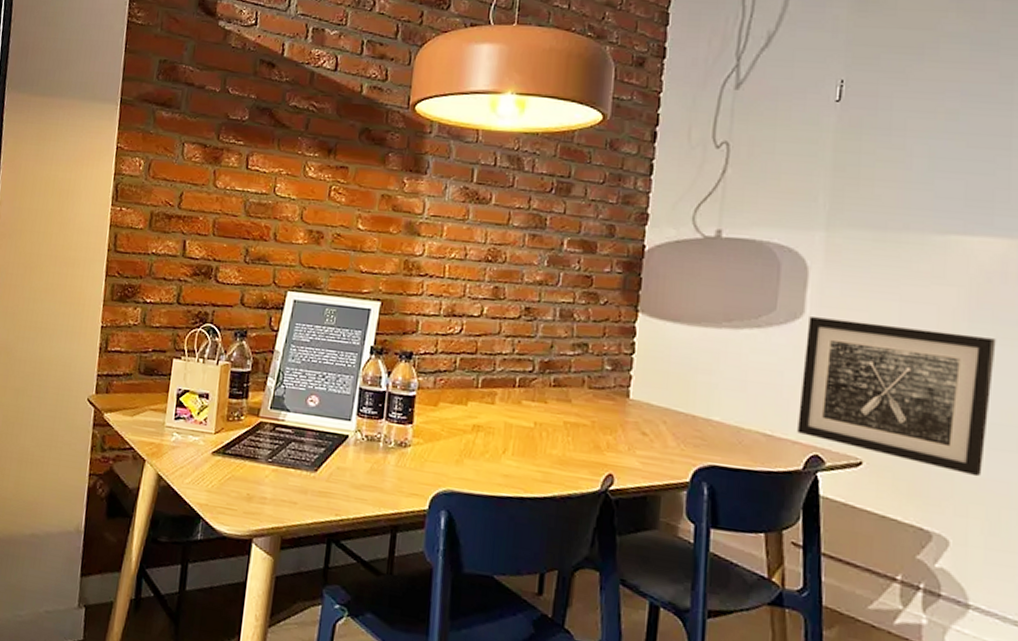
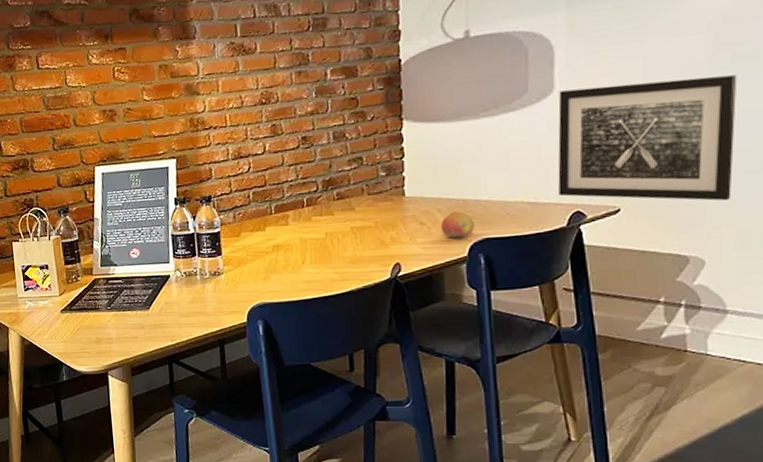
fruit: none [665,427,702,460] -> present [441,211,475,239]

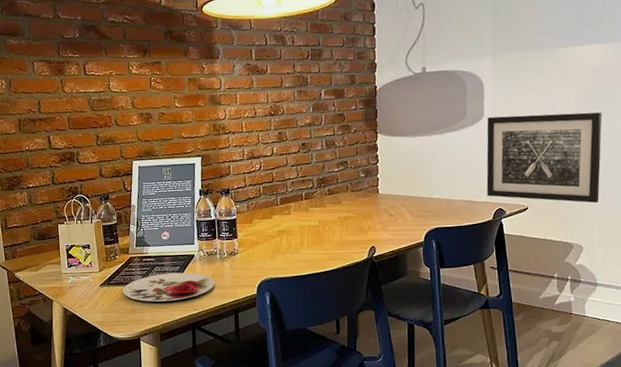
plate: none [86,296,195,331] -> present [122,272,215,302]
fruit: present [441,211,475,239] -> none [405,206,429,227]

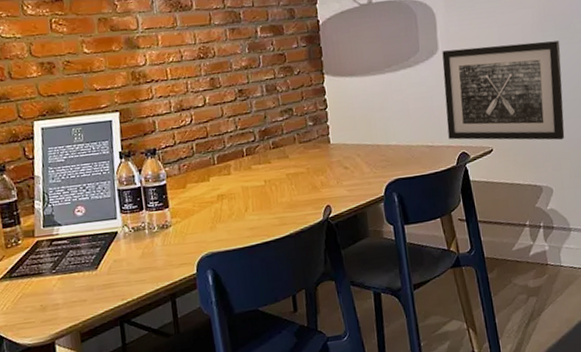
plate: present [122,272,215,302] -> none [29,254,145,295]

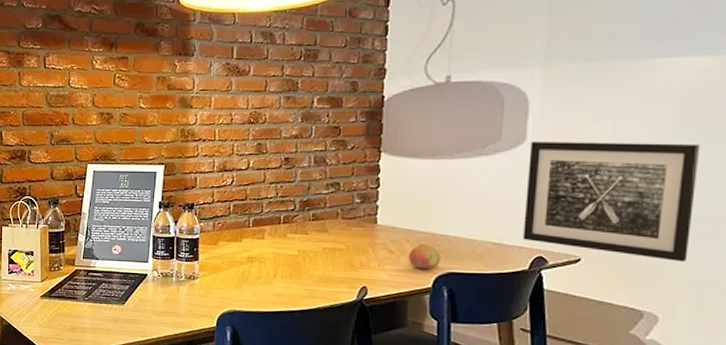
fruit: none [361,155,388,180] -> present [409,243,441,269]

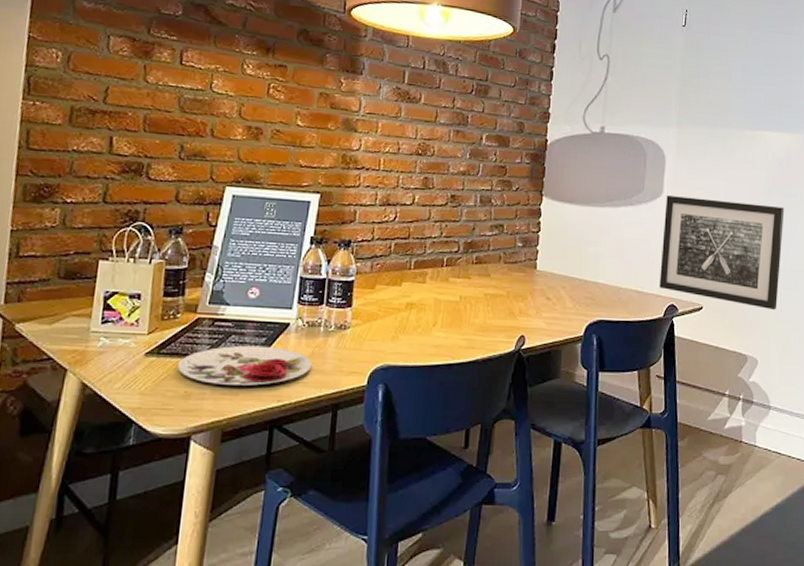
plate: none [64,291,168,324] -> present [177,345,312,386]
fruit: present [409,243,441,269] -> none [564,290,592,317]

